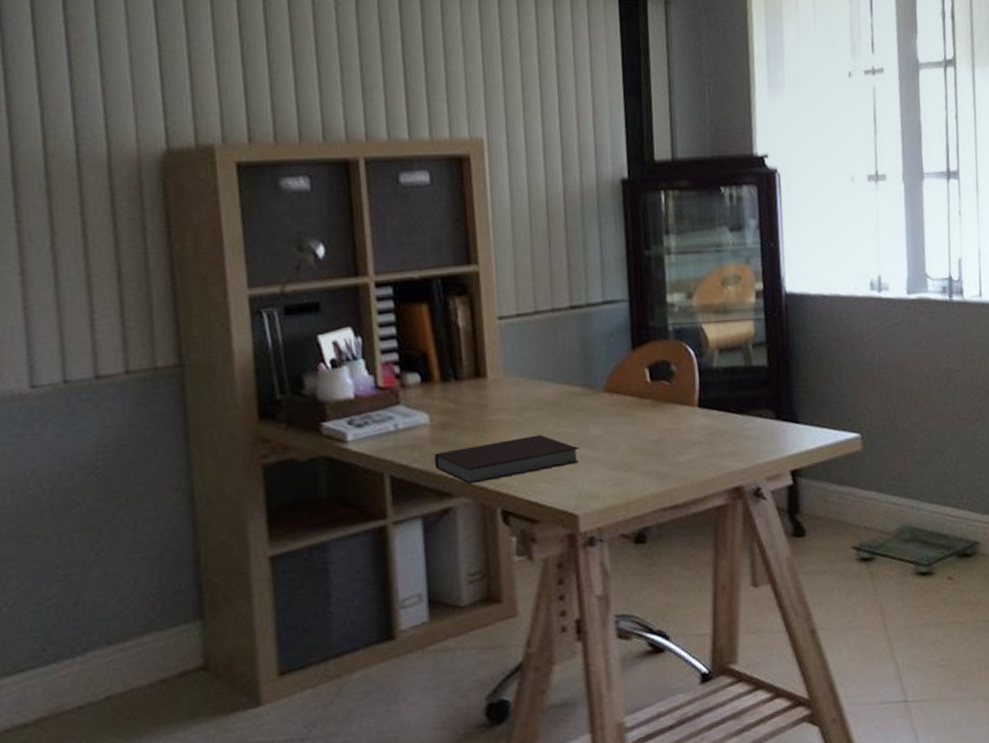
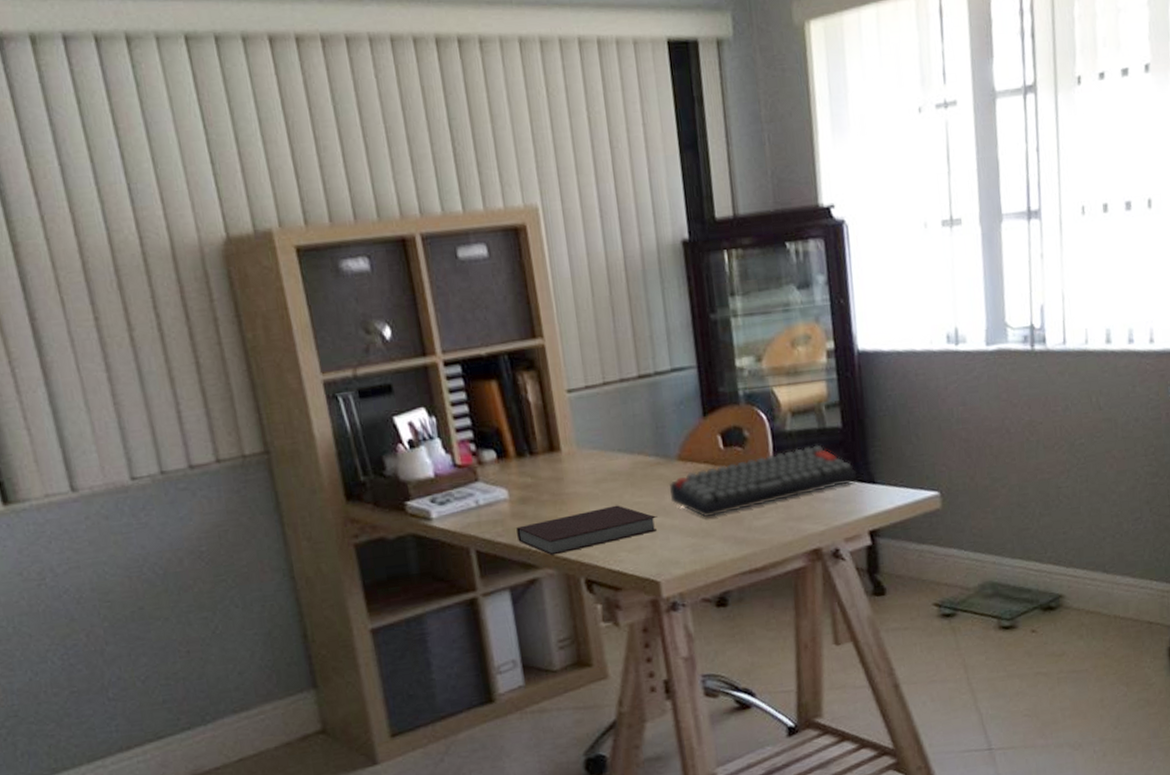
keyboard: none [594,382,781,450] -> present [669,444,857,517]

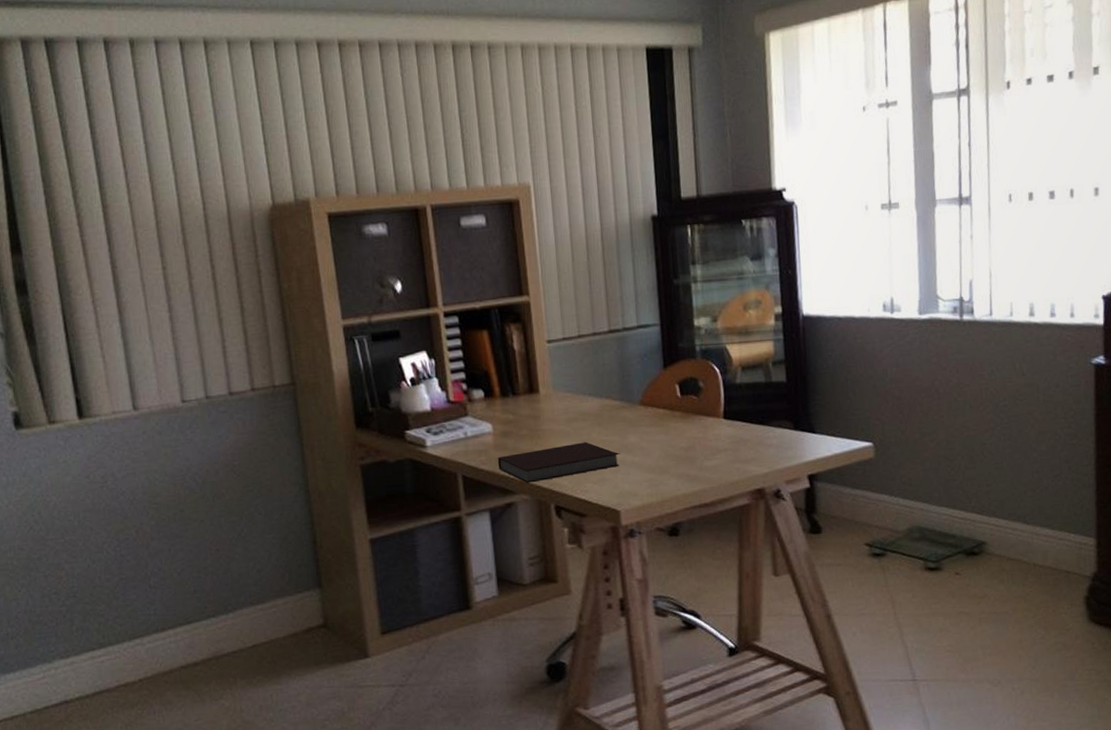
keyboard: present [669,444,857,517] -> none [631,396,799,456]

